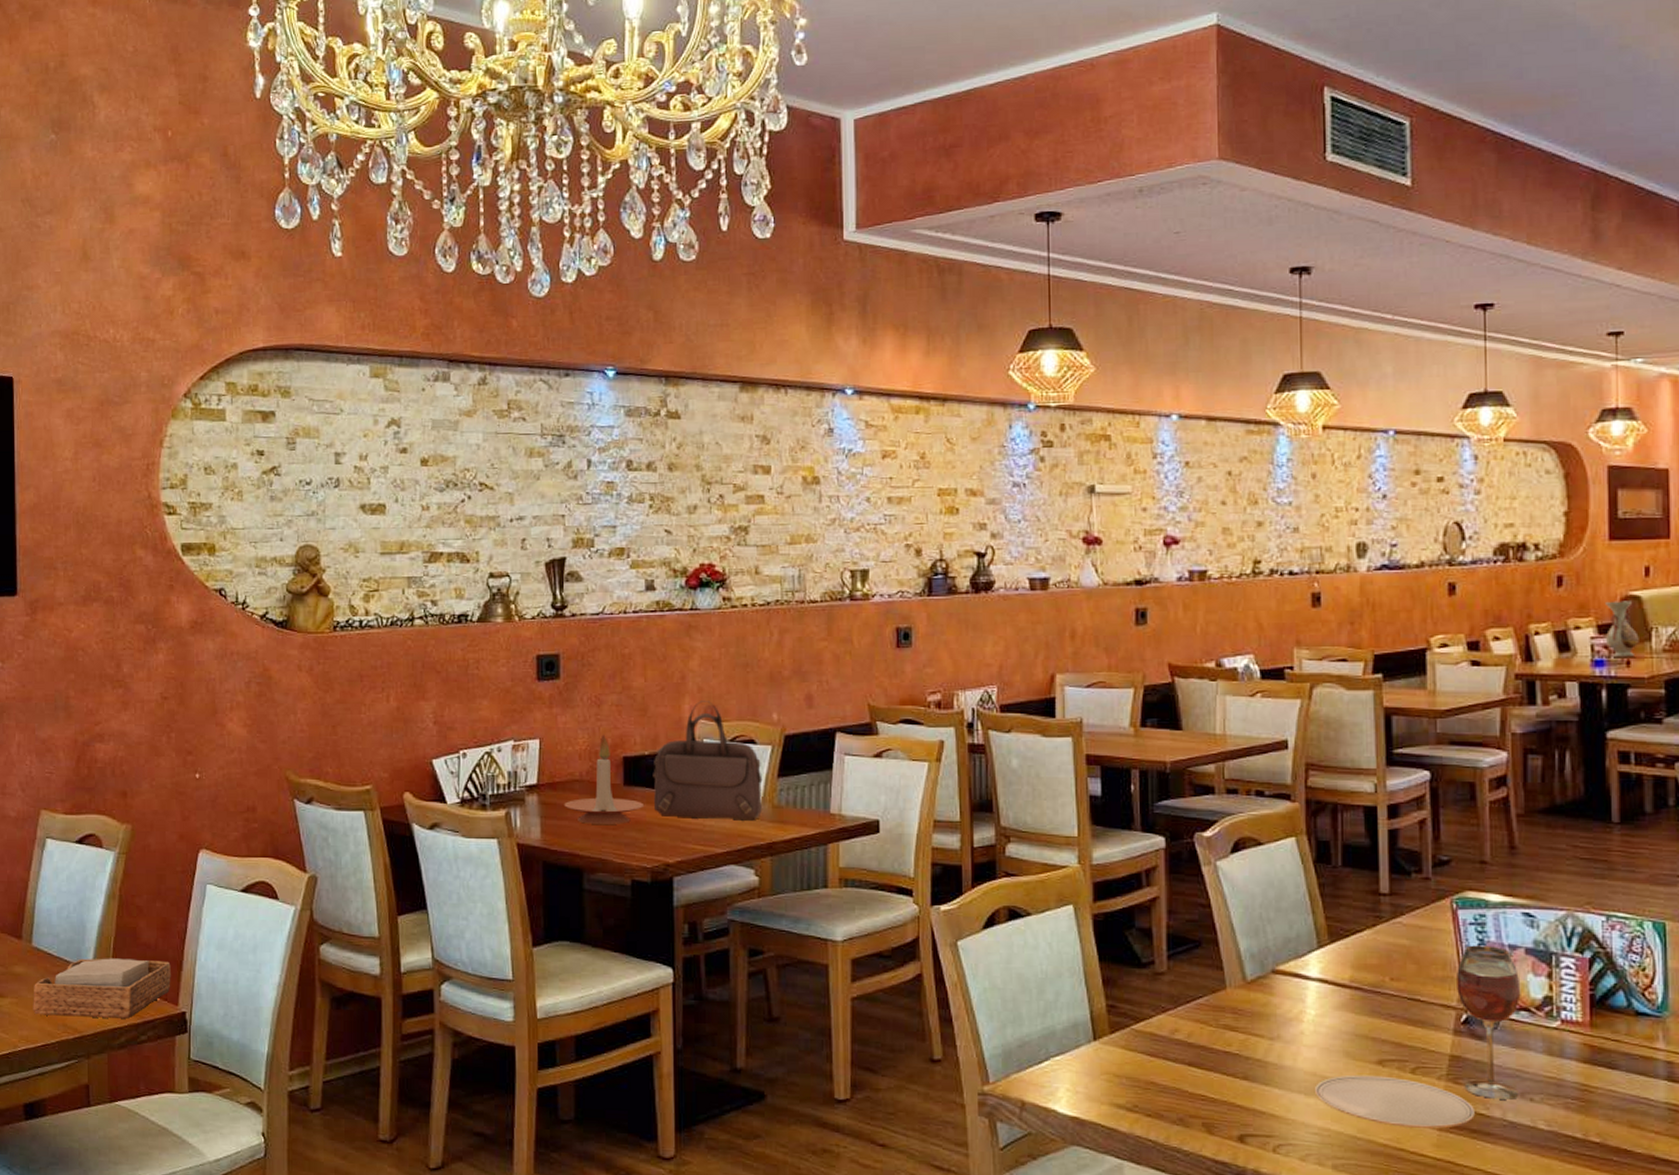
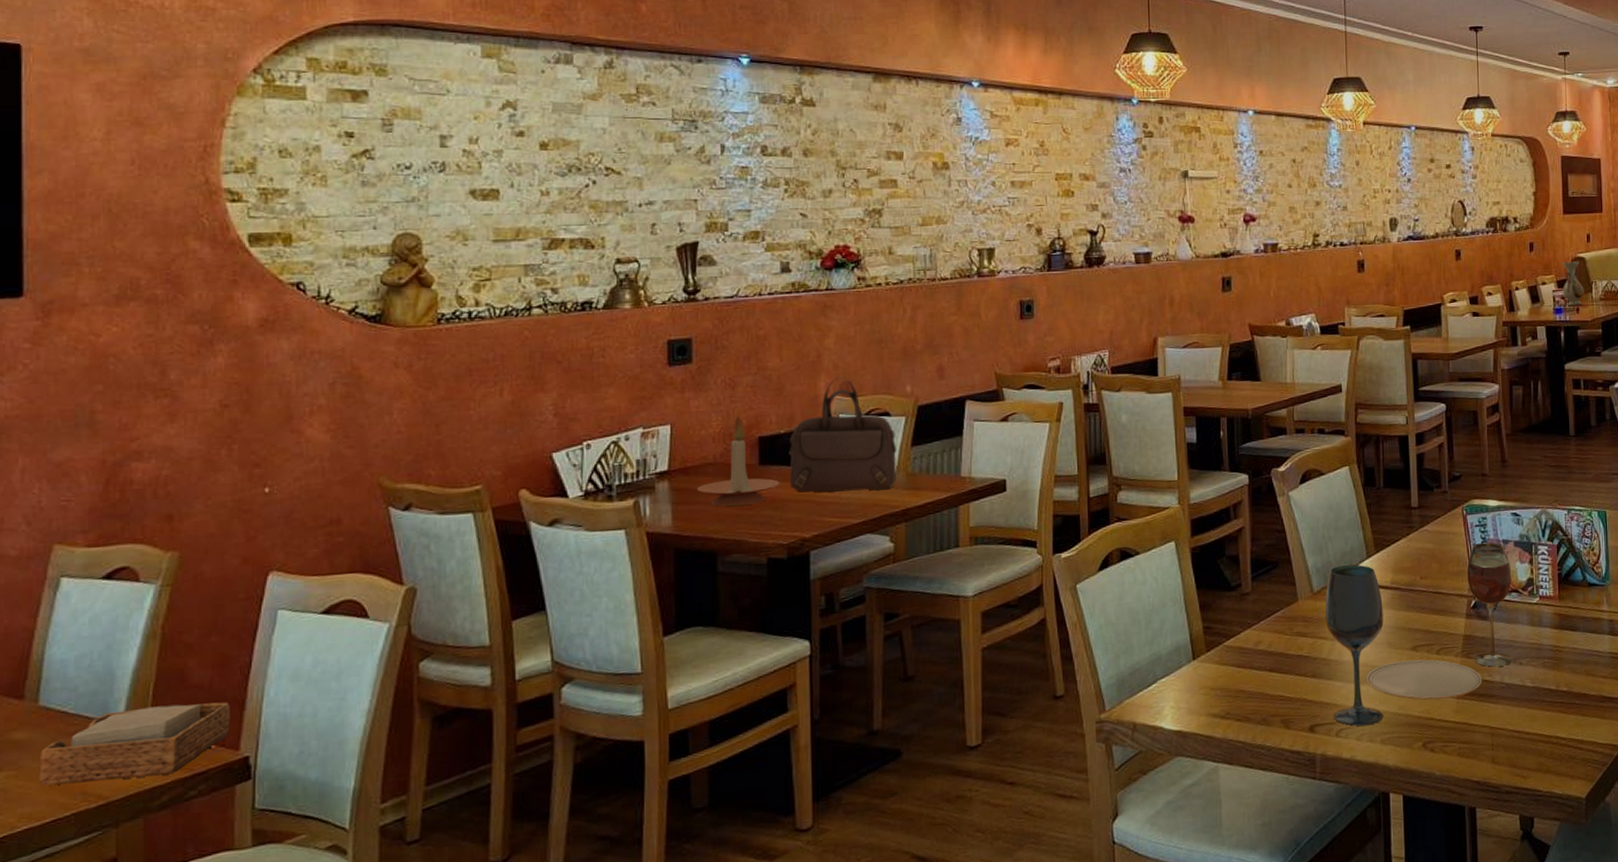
wineglass: none [1262,953,1339,1146] -> present [1325,564,1384,727]

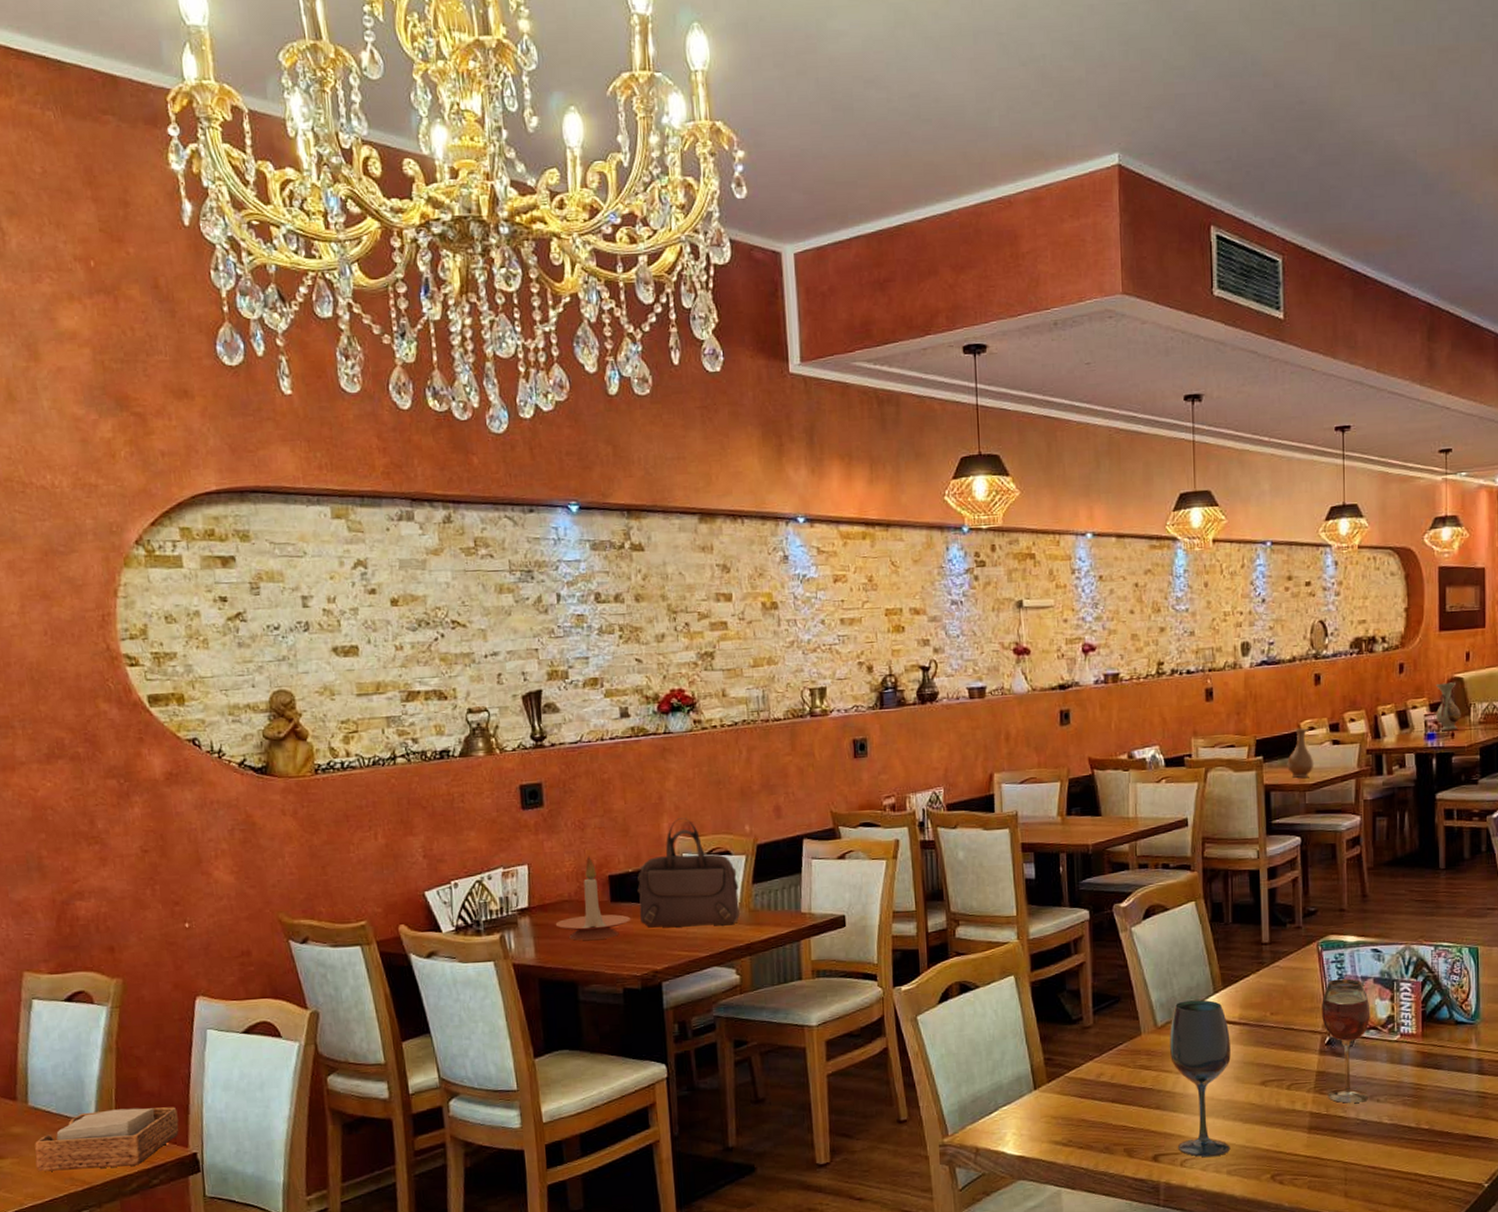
plate: present [1367,659,1482,701] -> none [1213,1094,1335,1134]
vase: none [1432,300,1457,347] -> present [1287,728,1314,778]

